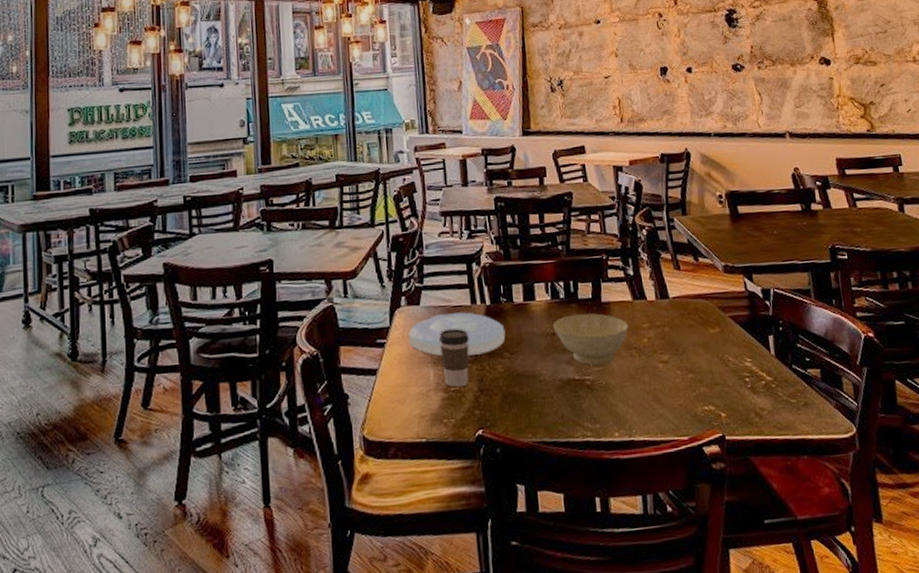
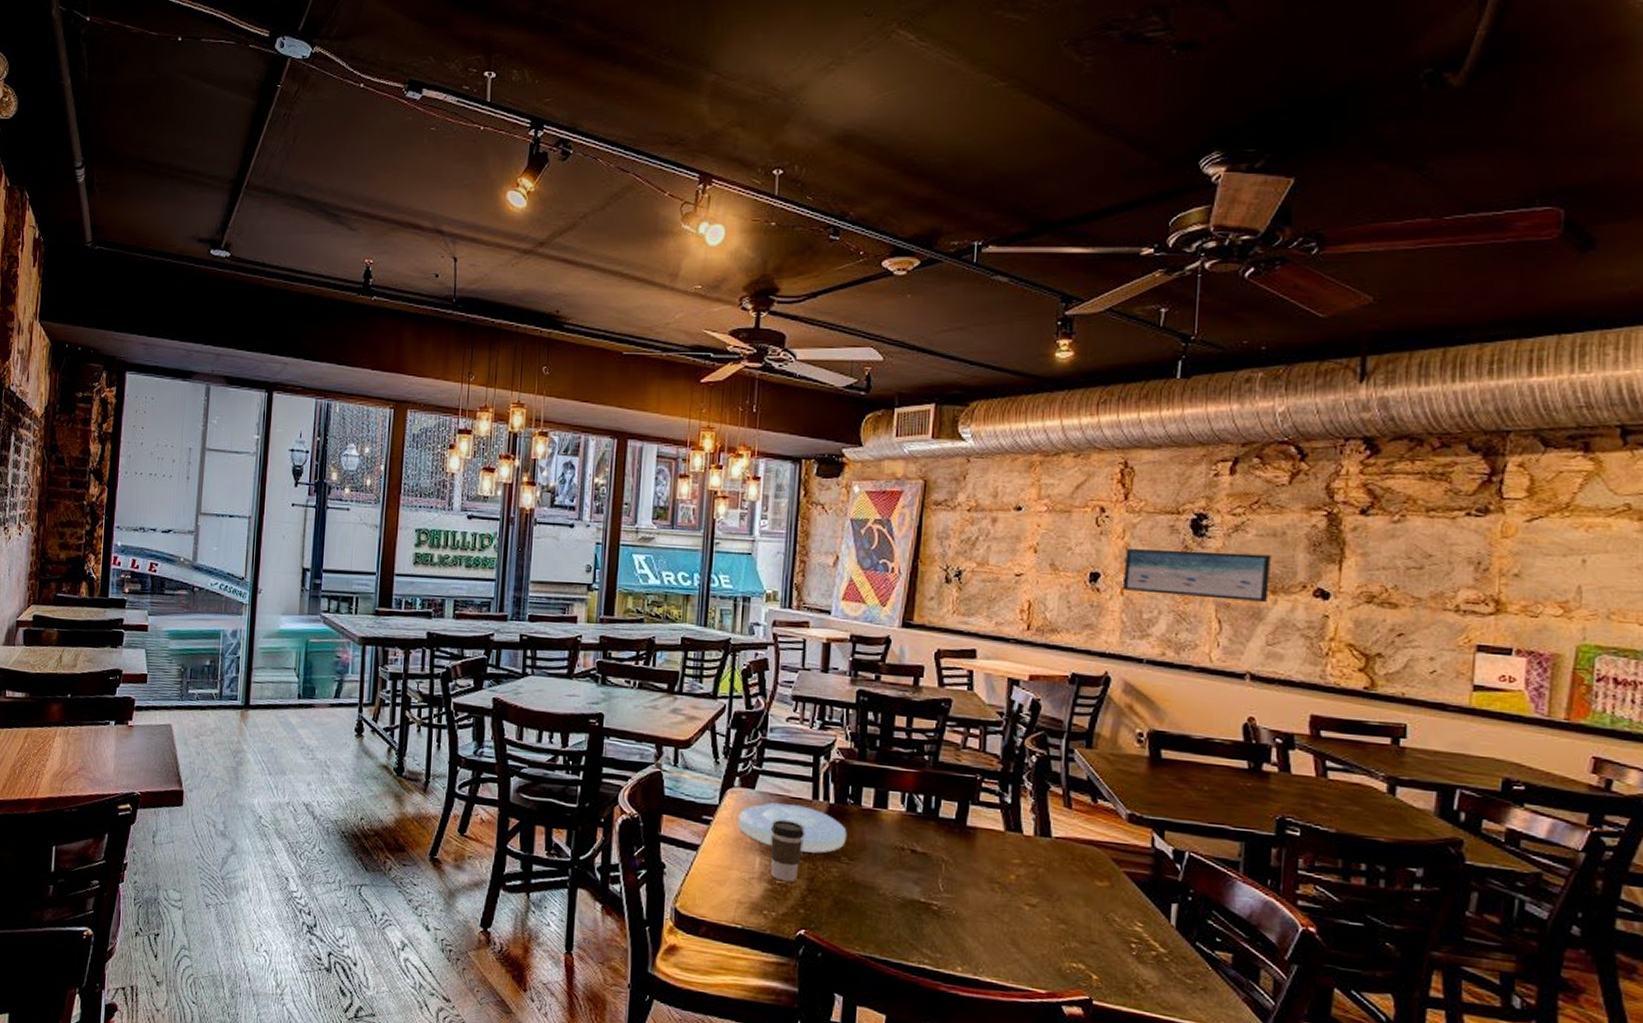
bowl: present [553,313,629,366] -> none [903,832,995,894]
wall art: none [683,35,790,79] -> present [1123,548,1271,602]

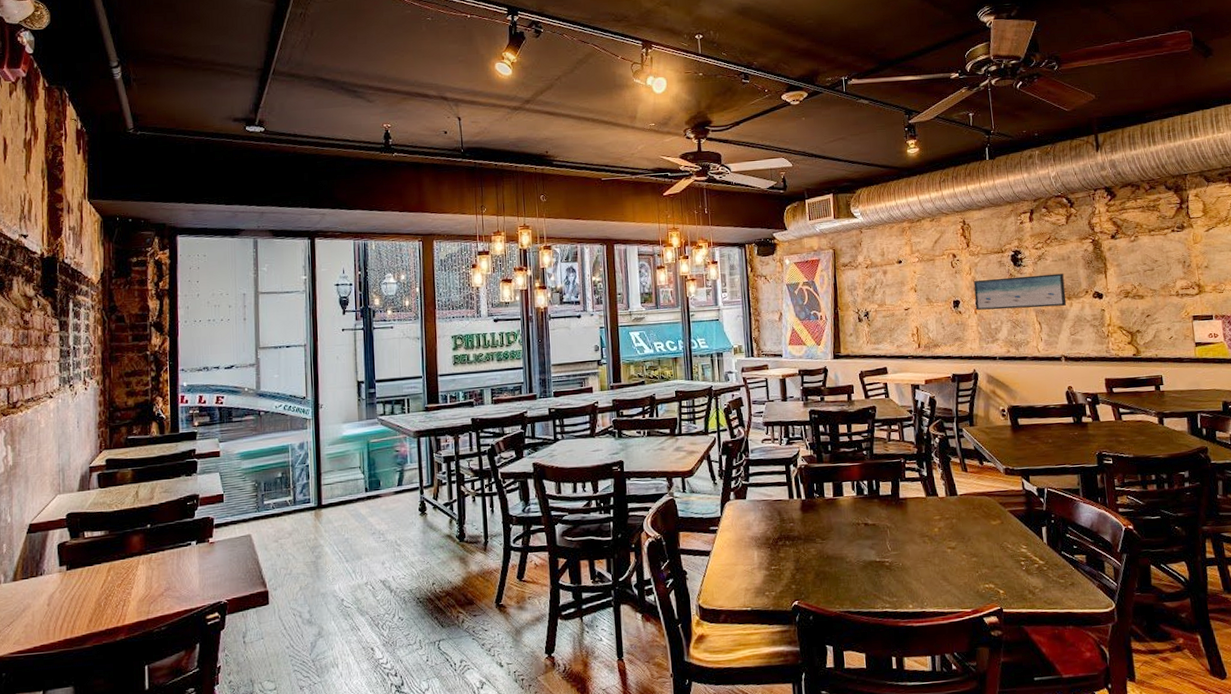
plate: present [736,802,847,854] -> none [736,505,818,541]
coffee cup: present [770,819,805,882] -> none [761,518,788,567]

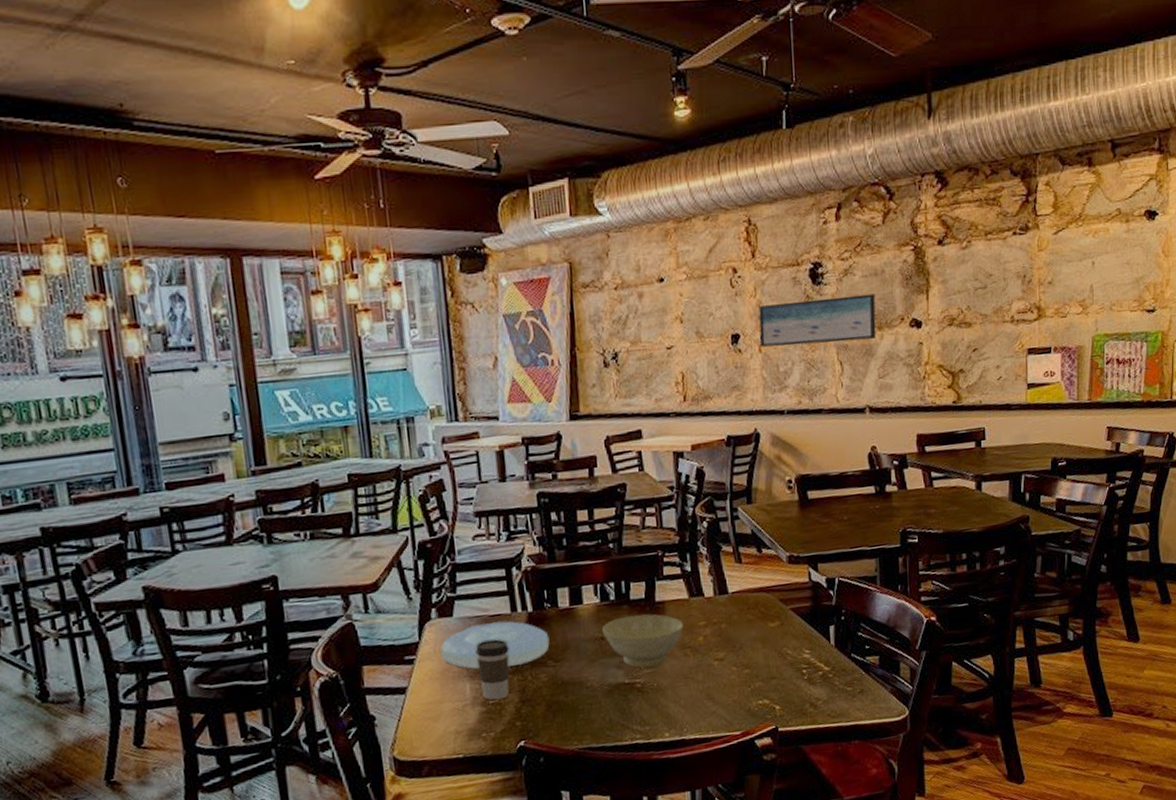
plate: none [736,505,818,541] -> present [440,621,550,669]
coffee cup: none [761,518,788,567] -> present [474,638,510,701]
bowl: none [858,507,922,550] -> present [601,614,684,668]

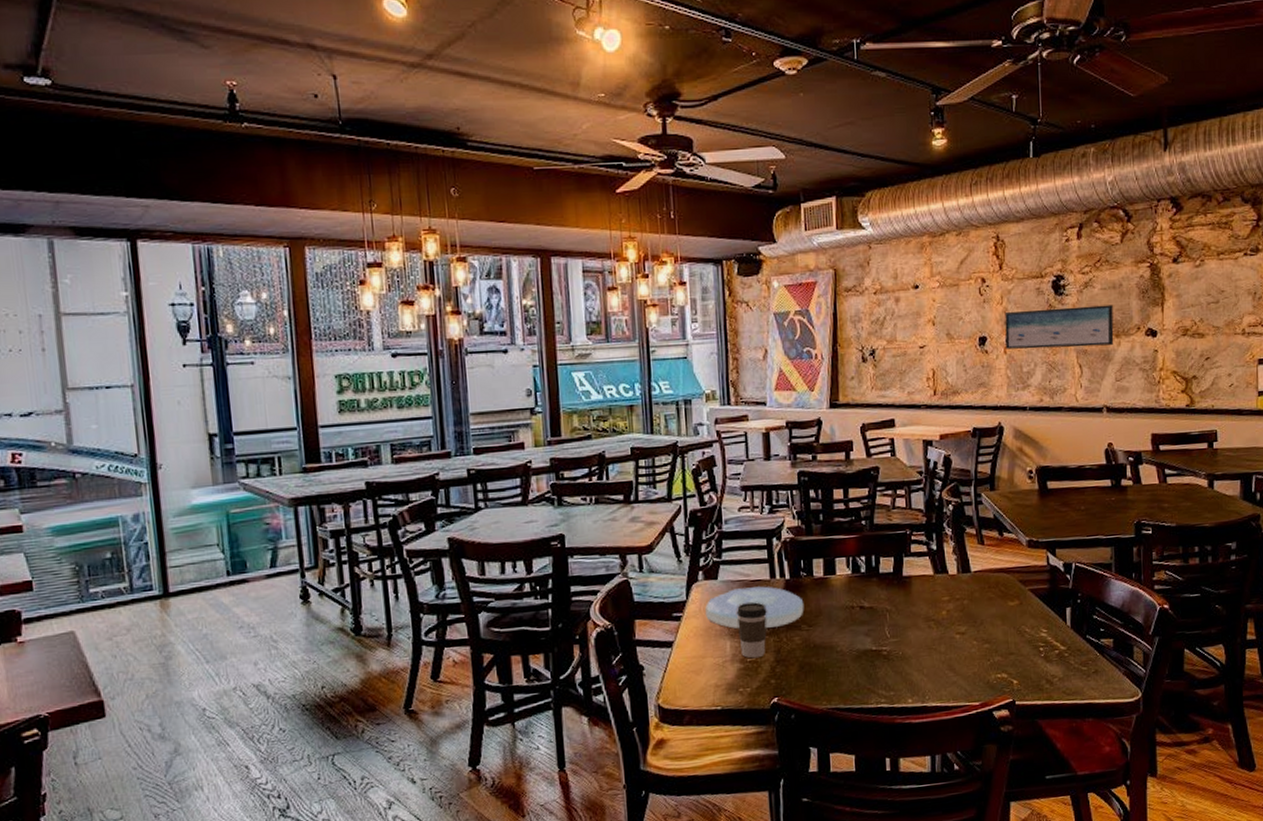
bowl: present [601,614,684,668] -> none [852,587,928,637]

